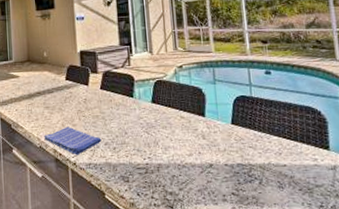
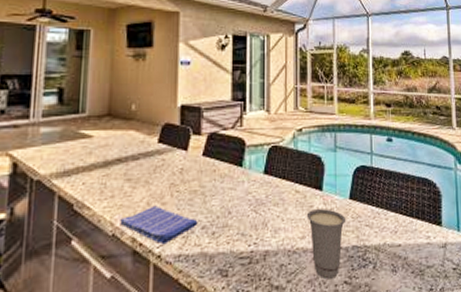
cup: none [192,132,230,190] -> present [306,209,346,280]

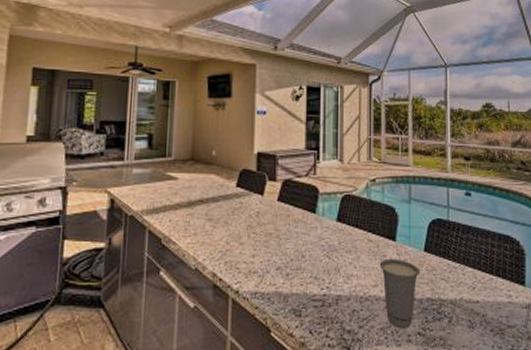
dish towel: present [120,205,198,245] -> none [202,245,273,282]

